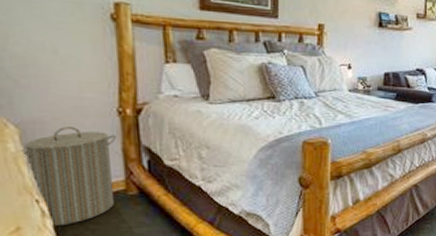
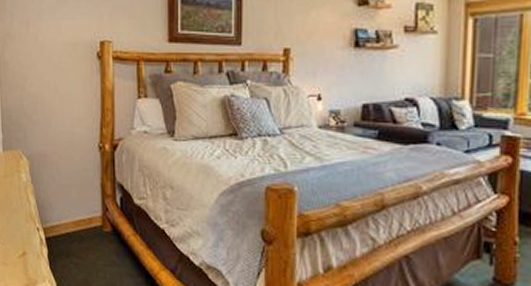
laundry hamper: present [21,127,117,227] -> none [30,160,97,256]

